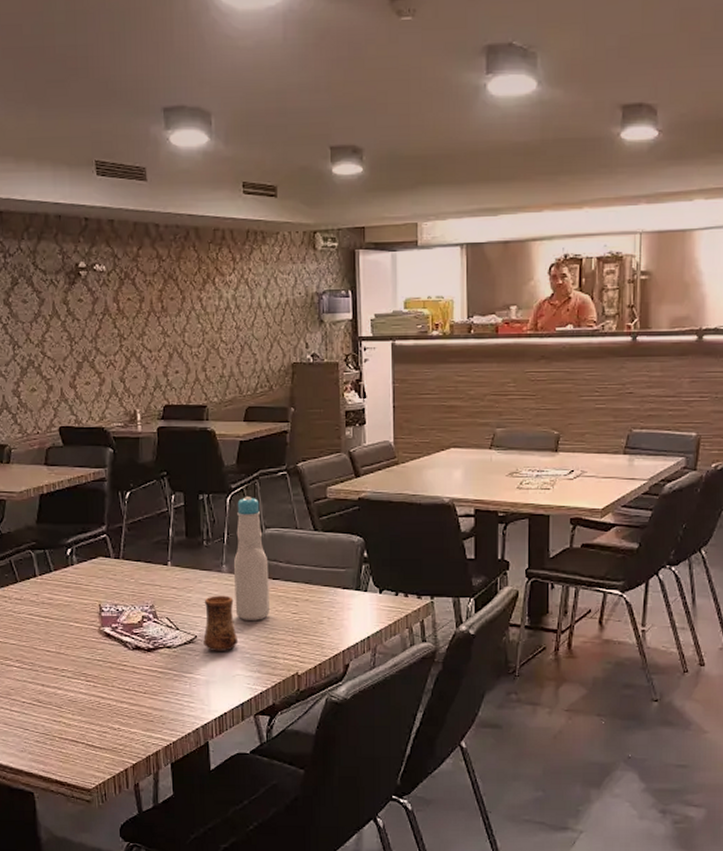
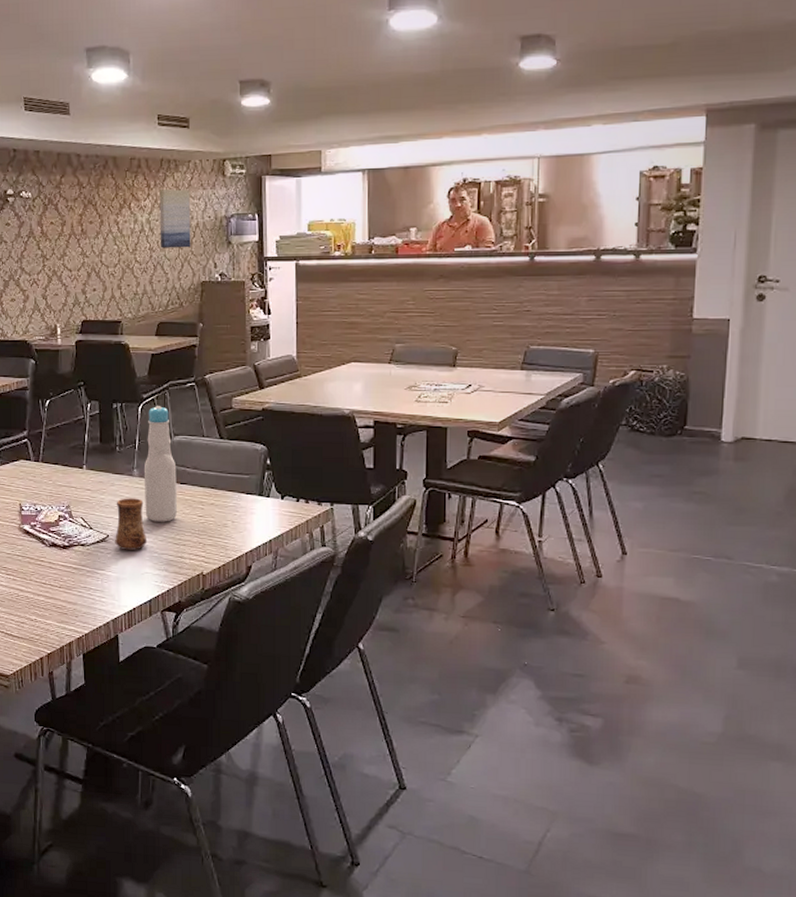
wall art: none [246,263,281,327] -> present [159,189,191,249]

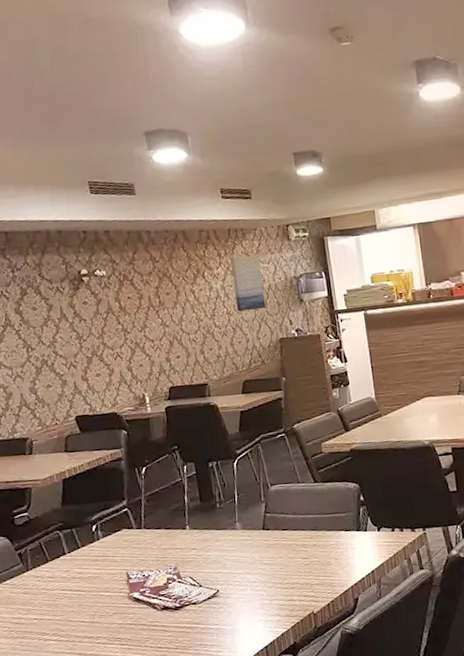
cup: present [115,498,148,550] -> none [222,550,257,602]
bottle: present [143,406,177,522] -> none [243,459,282,571]

